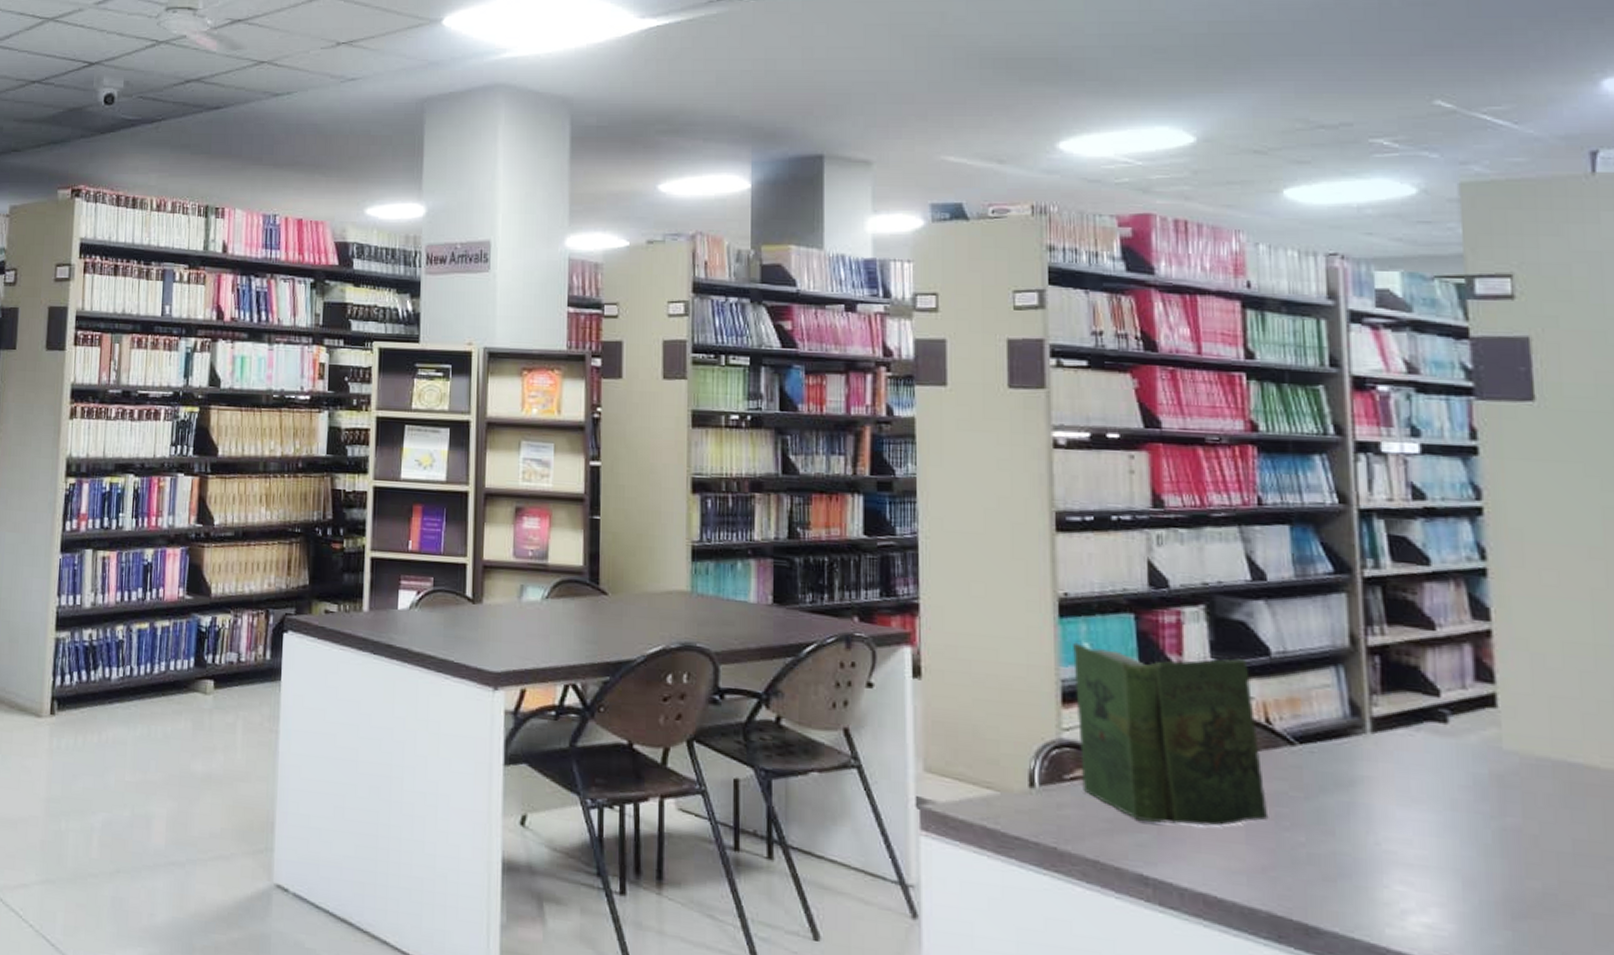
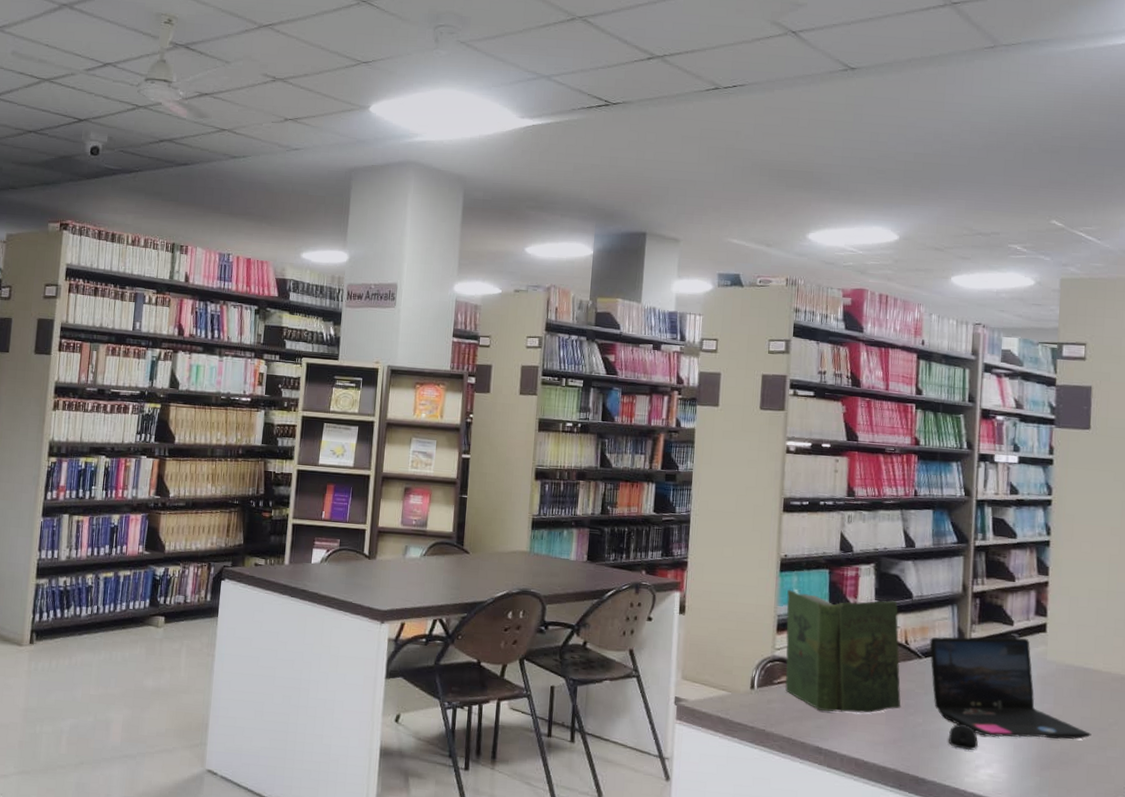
laptop: none [1305,713,1594,875] -> present [929,637,1092,740]
computer mouse: none [1352,846,1403,887] -> present [949,724,979,751]

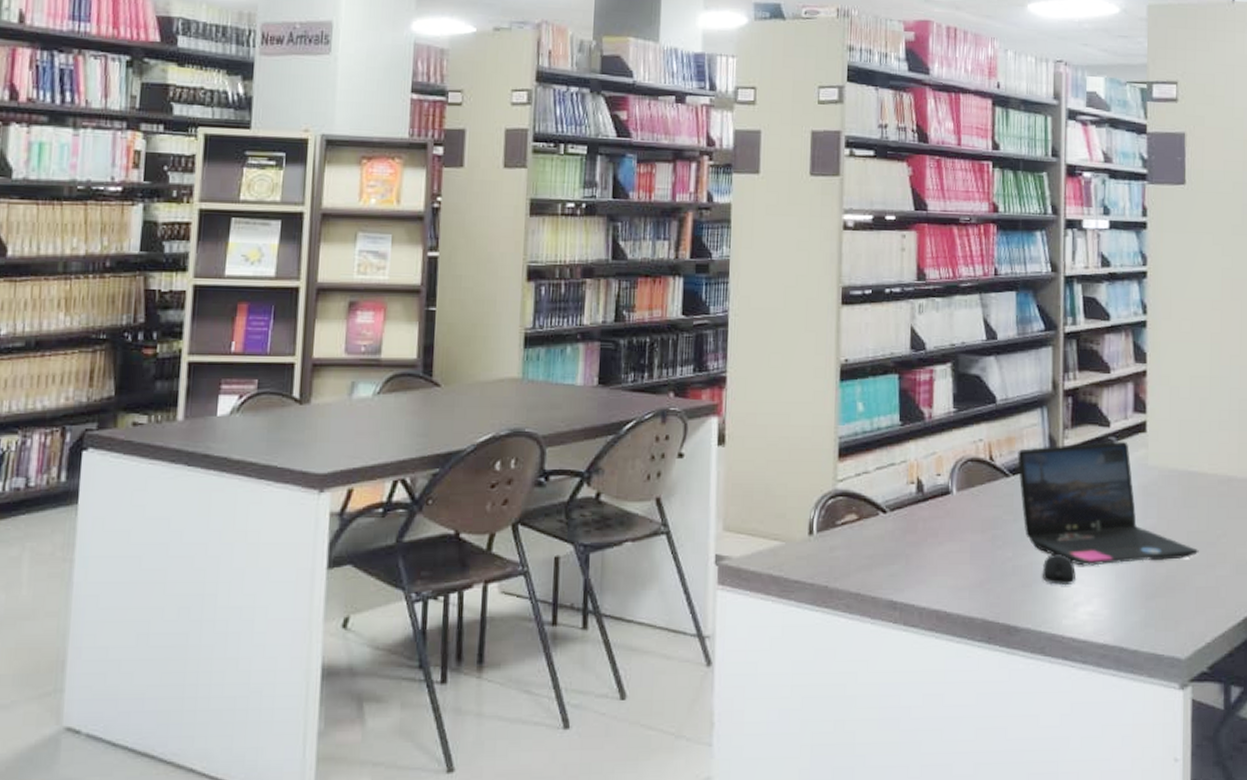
book: present [785,589,901,714] -> none [848,402,988,554]

